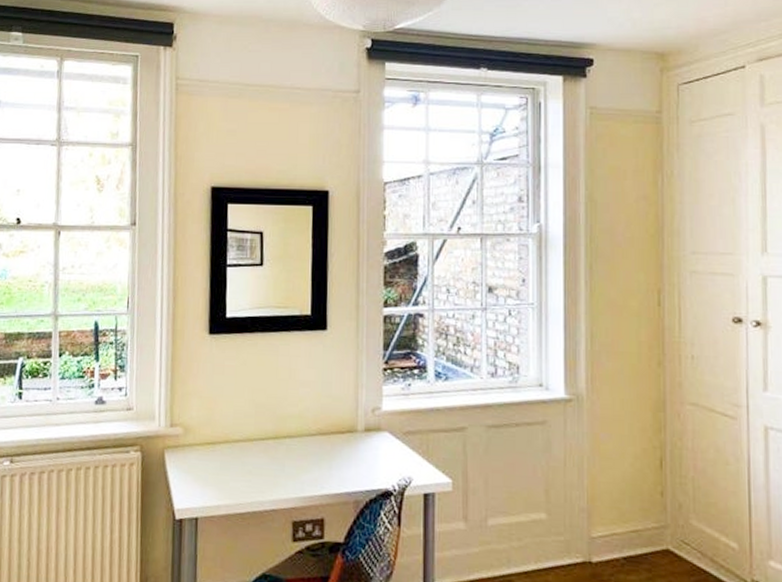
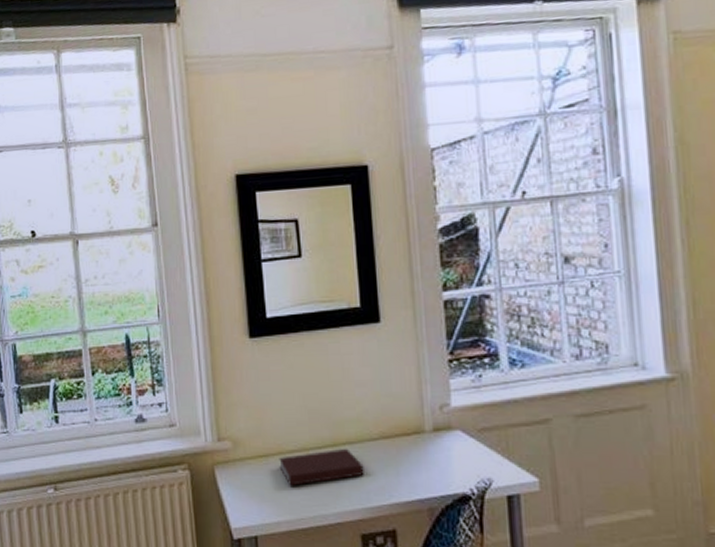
notebook: none [224,441,301,473] -> present [279,448,364,486]

